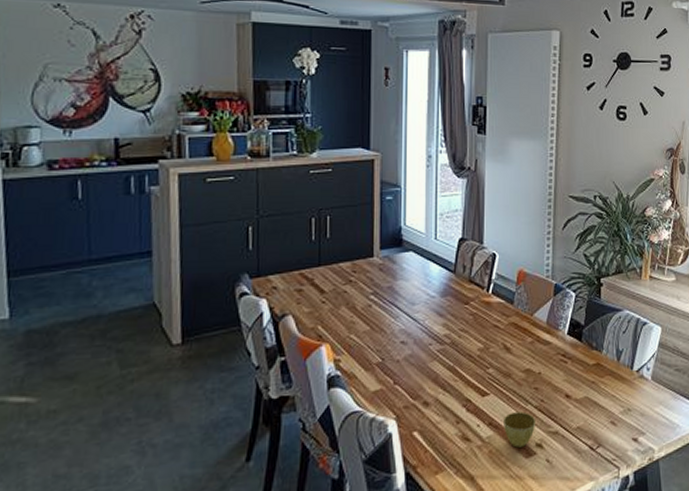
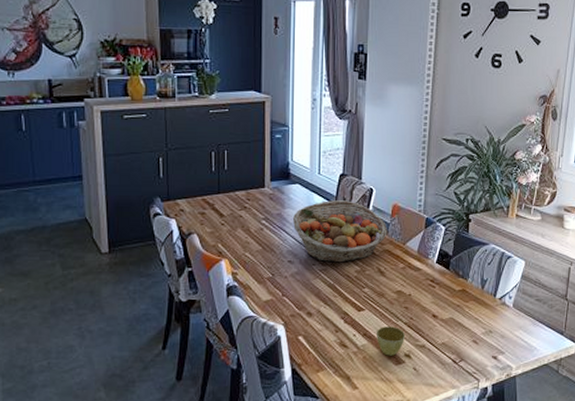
fruit basket: none [405,268,513,341] -> present [292,200,387,263]

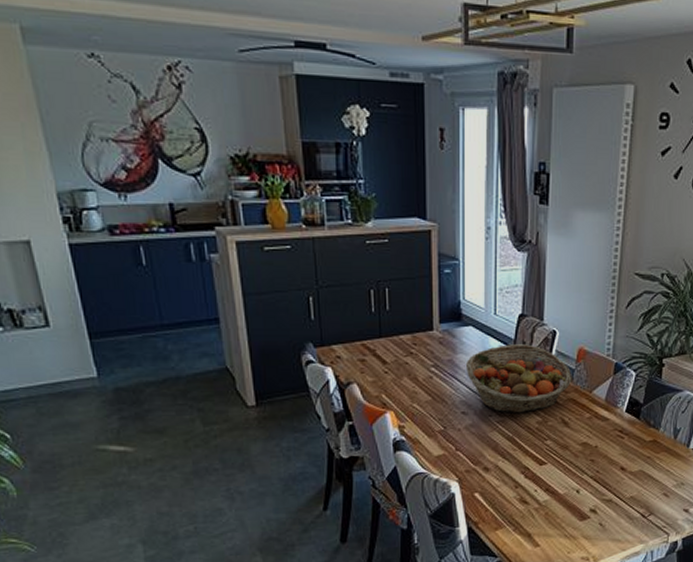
flower pot: present [376,326,406,356] -> none [559,480,592,512]

